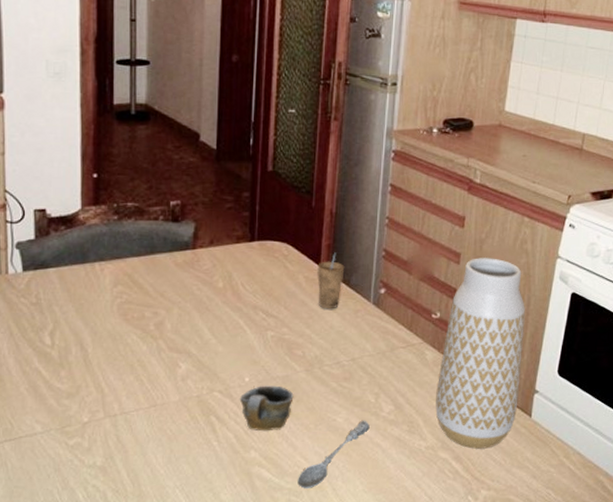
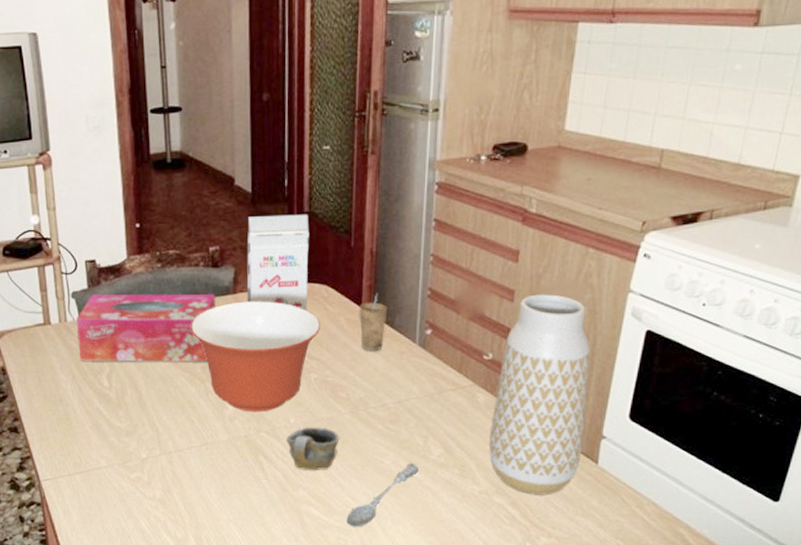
tissue box: none [19,246,173,318] -> present [77,294,215,362]
mixing bowl: none [146,257,279,371] -> present [191,301,320,412]
gift box: none [206,172,273,268] -> present [246,214,310,311]

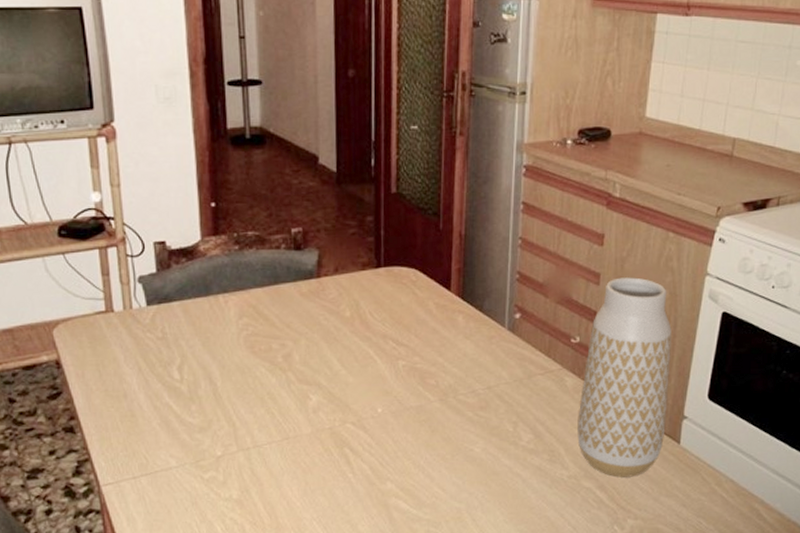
tissue box: present [77,294,215,362] -> none [144,278,298,352]
mixing bowl: present [191,301,320,412] -> none [271,285,408,403]
gift box: present [246,214,310,311] -> none [331,195,397,295]
cup: present [285,427,339,471] -> none [372,416,429,463]
soupspoon: present [346,462,419,527] -> none [436,449,509,519]
cup: present [359,293,388,351] -> none [448,276,477,337]

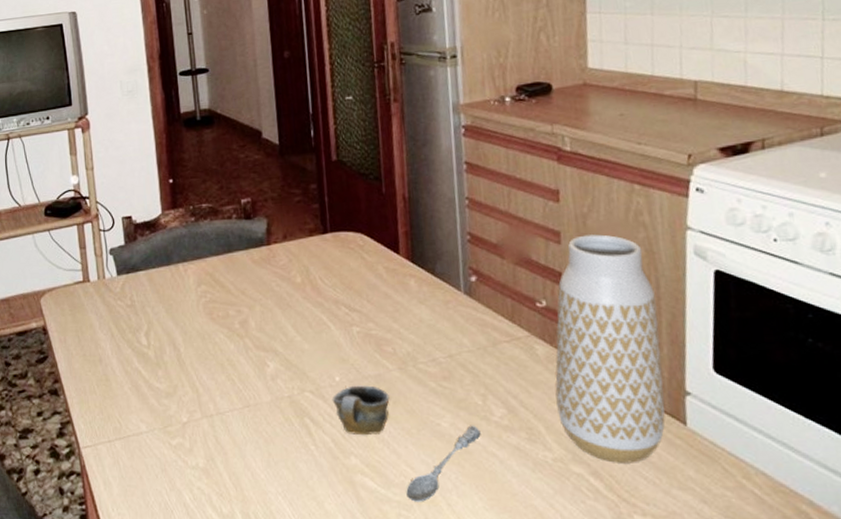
cup: none [372,416,429,463] -> present [332,385,390,436]
soupspoon: none [436,449,509,519] -> present [406,425,481,502]

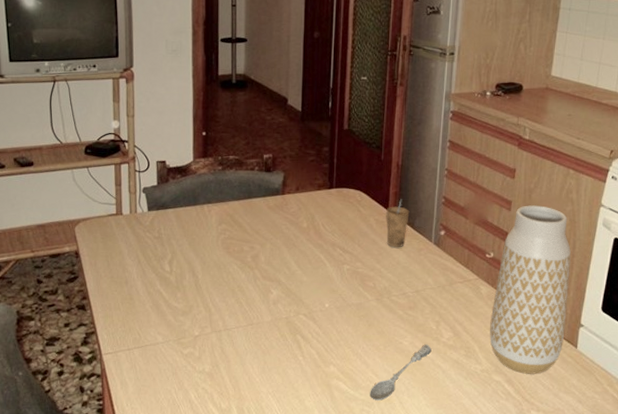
cup: present [332,385,390,436] -> none [320,311,366,350]
cup: none [396,239,428,301] -> present [386,199,410,248]

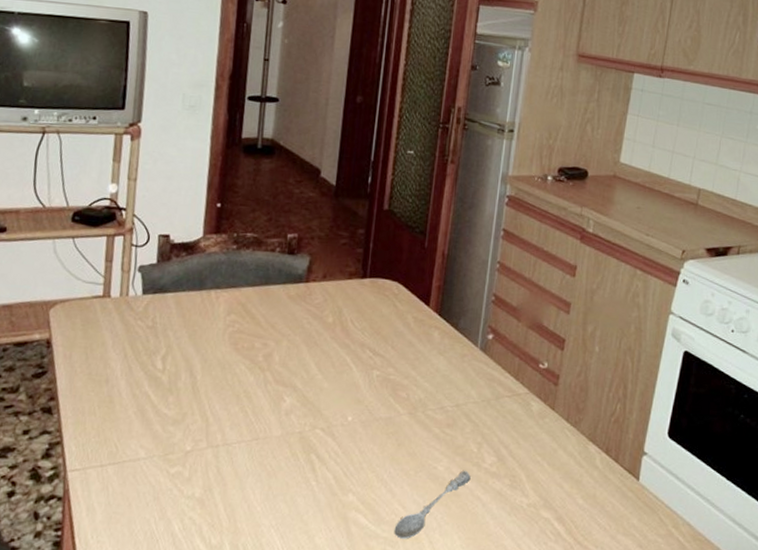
cup: present [386,199,410,248] -> none [425,294,454,352]
vase: present [490,205,571,374] -> none [539,308,636,511]

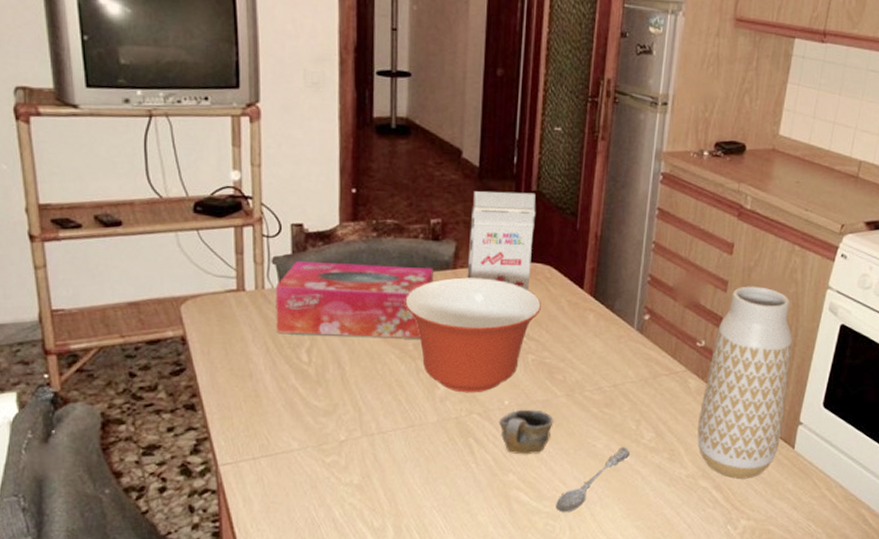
tissue box: none [136,271,287,350] -> present [276,261,433,338]
mixing bowl: none [258,291,388,408] -> present [405,277,541,393]
gift box: none [318,208,387,306] -> present [467,191,536,290]
cup: none [341,426,396,475] -> present [498,409,554,455]
vase: none [539,308,636,511] -> present [697,286,793,479]

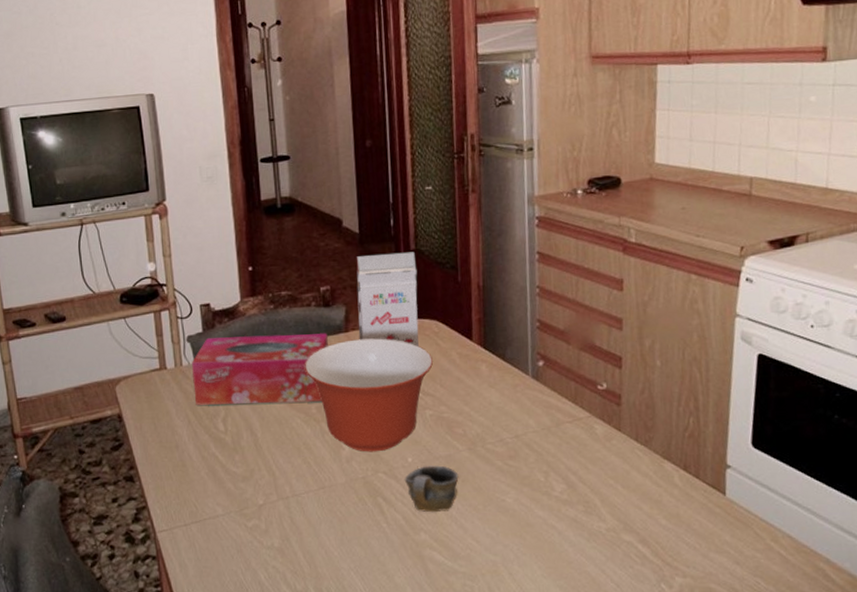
soupspoon: present [556,446,630,513] -> none [471,500,542,572]
vase: present [697,286,793,479] -> none [611,321,708,531]

